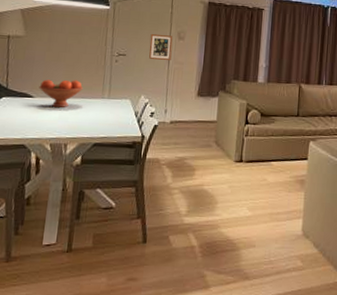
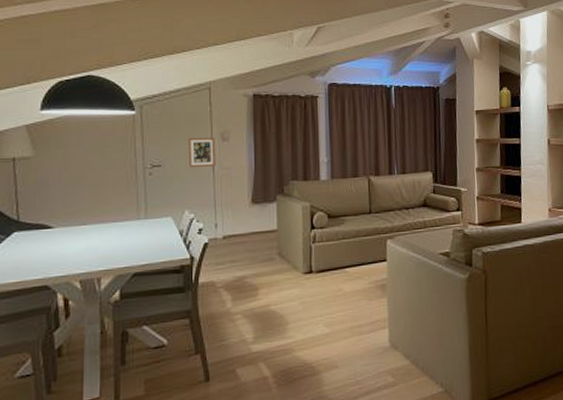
fruit bowl: present [39,79,84,108] -> none [58,201,114,236]

